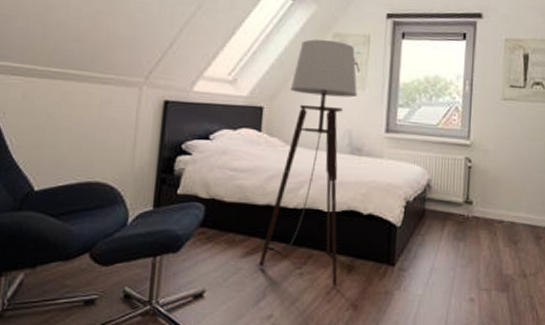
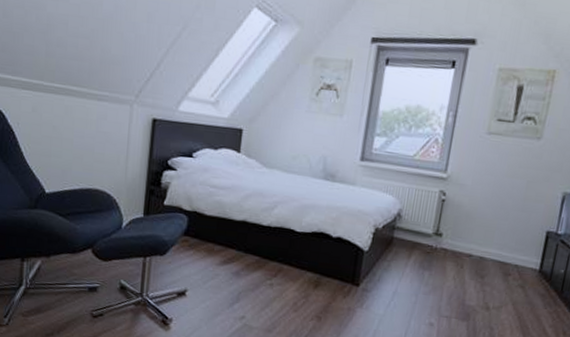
floor lamp: present [259,39,357,288] -> none [234,63,336,300]

